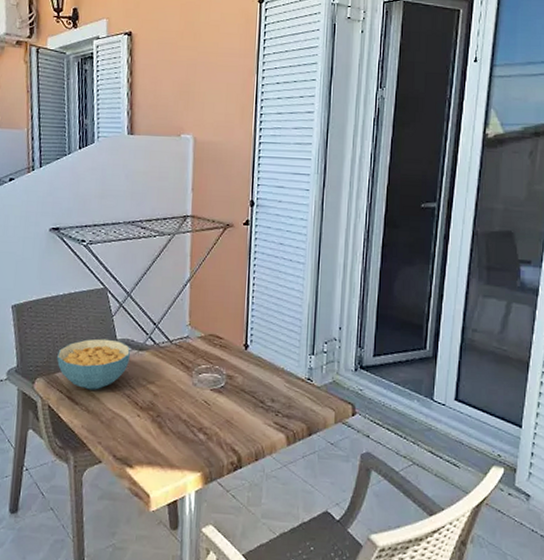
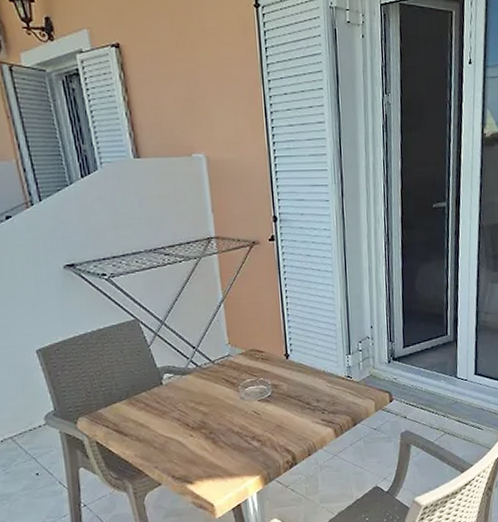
cereal bowl: present [57,338,130,390] -> none [97,368,174,420]

